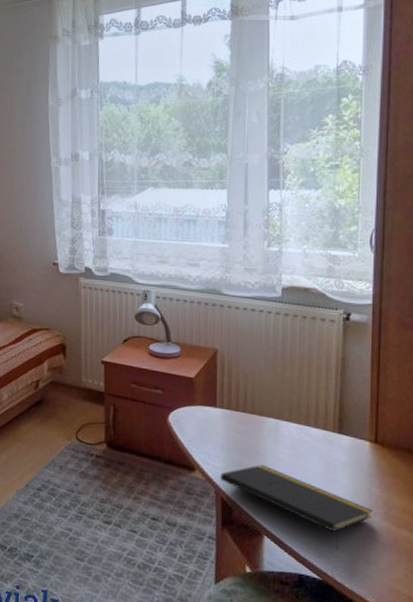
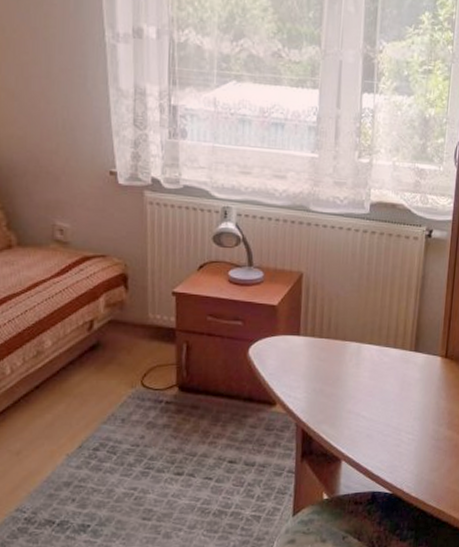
notepad: present [220,464,373,550] -> none [301,390,440,464]

